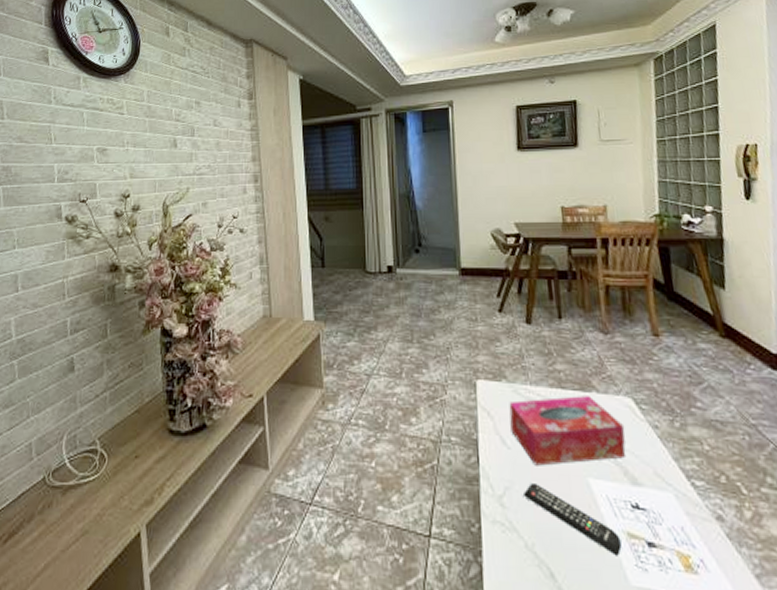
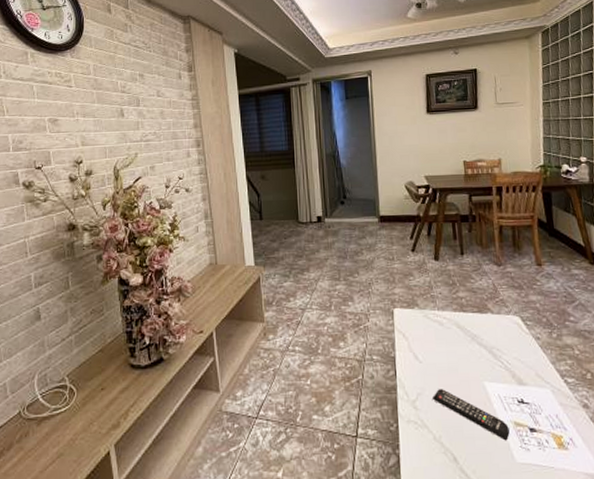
tissue box: present [509,396,626,466] -> none [420,316,514,375]

